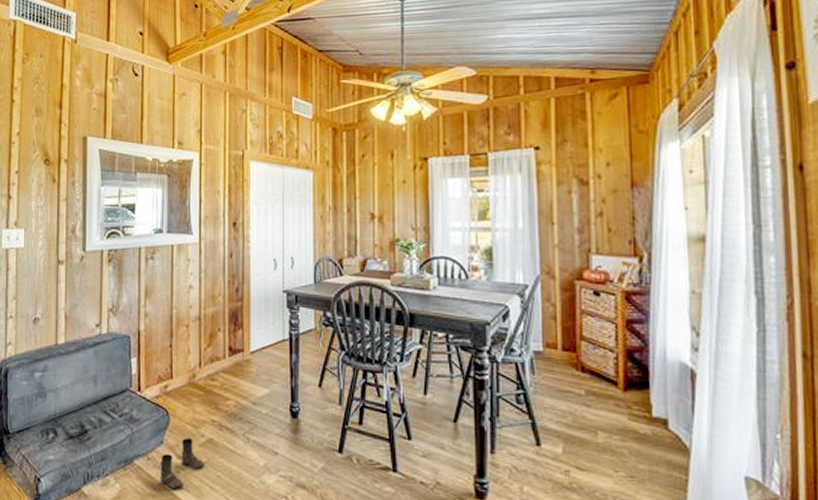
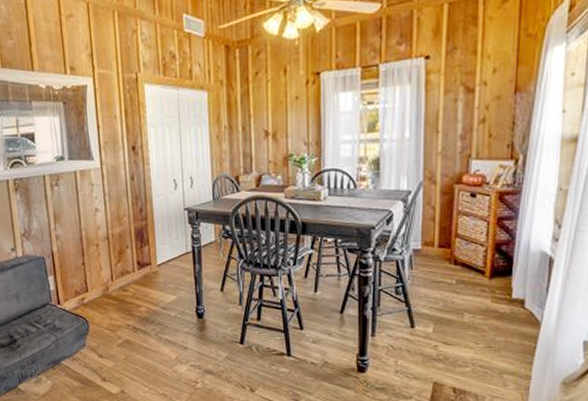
boots: present [160,438,204,490] -> none [85,340,123,382]

